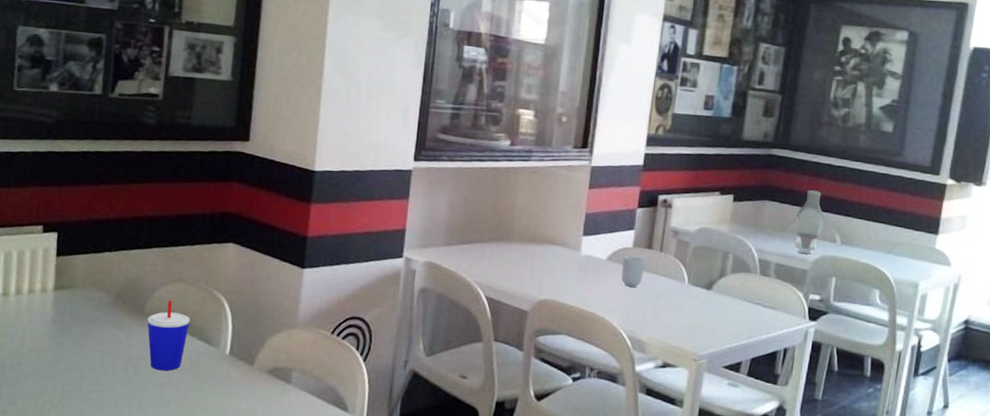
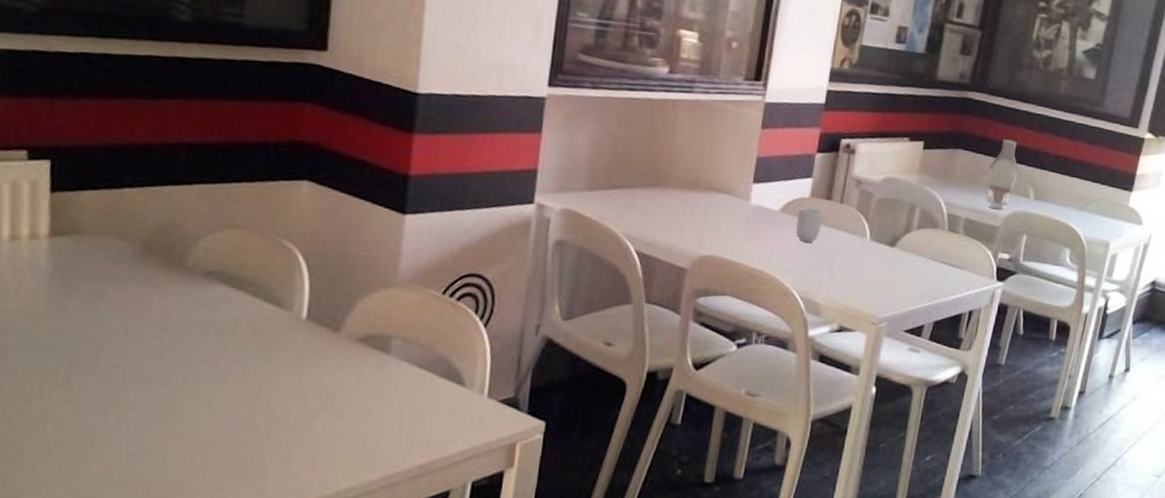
beverage cup: present [147,300,190,371] -> none [189,251,251,339]

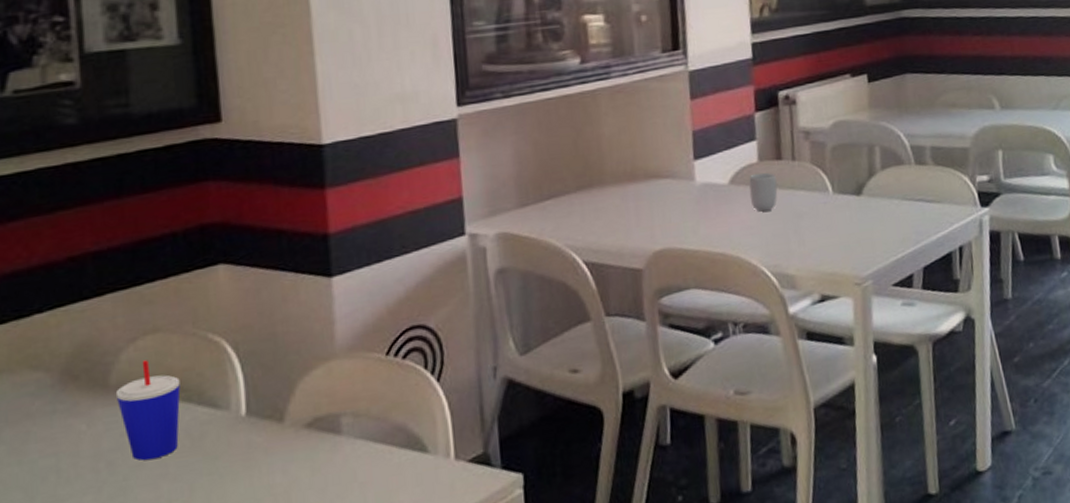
beverage cup: none [189,251,251,339] -> present [115,360,181,461]
vase: present [986,139,1019,210] -> none [943,51,978,130]

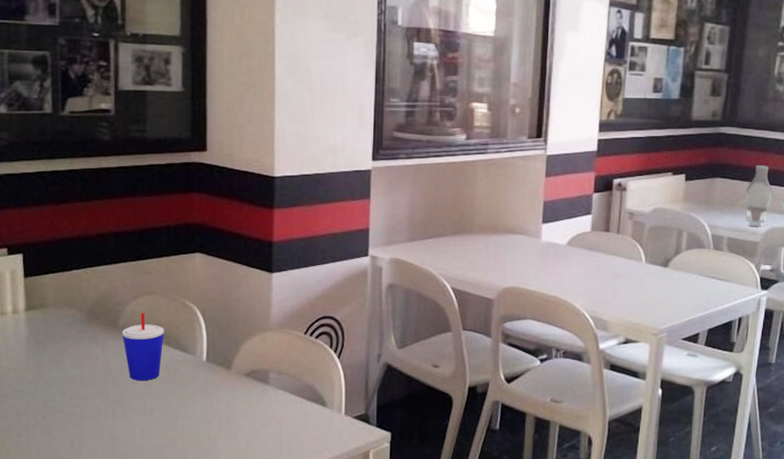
cup: present [749,172,778,212] -> none [581,240,603,269]
vase: none [943,51,978,130] -> present [745,165,773,227]

